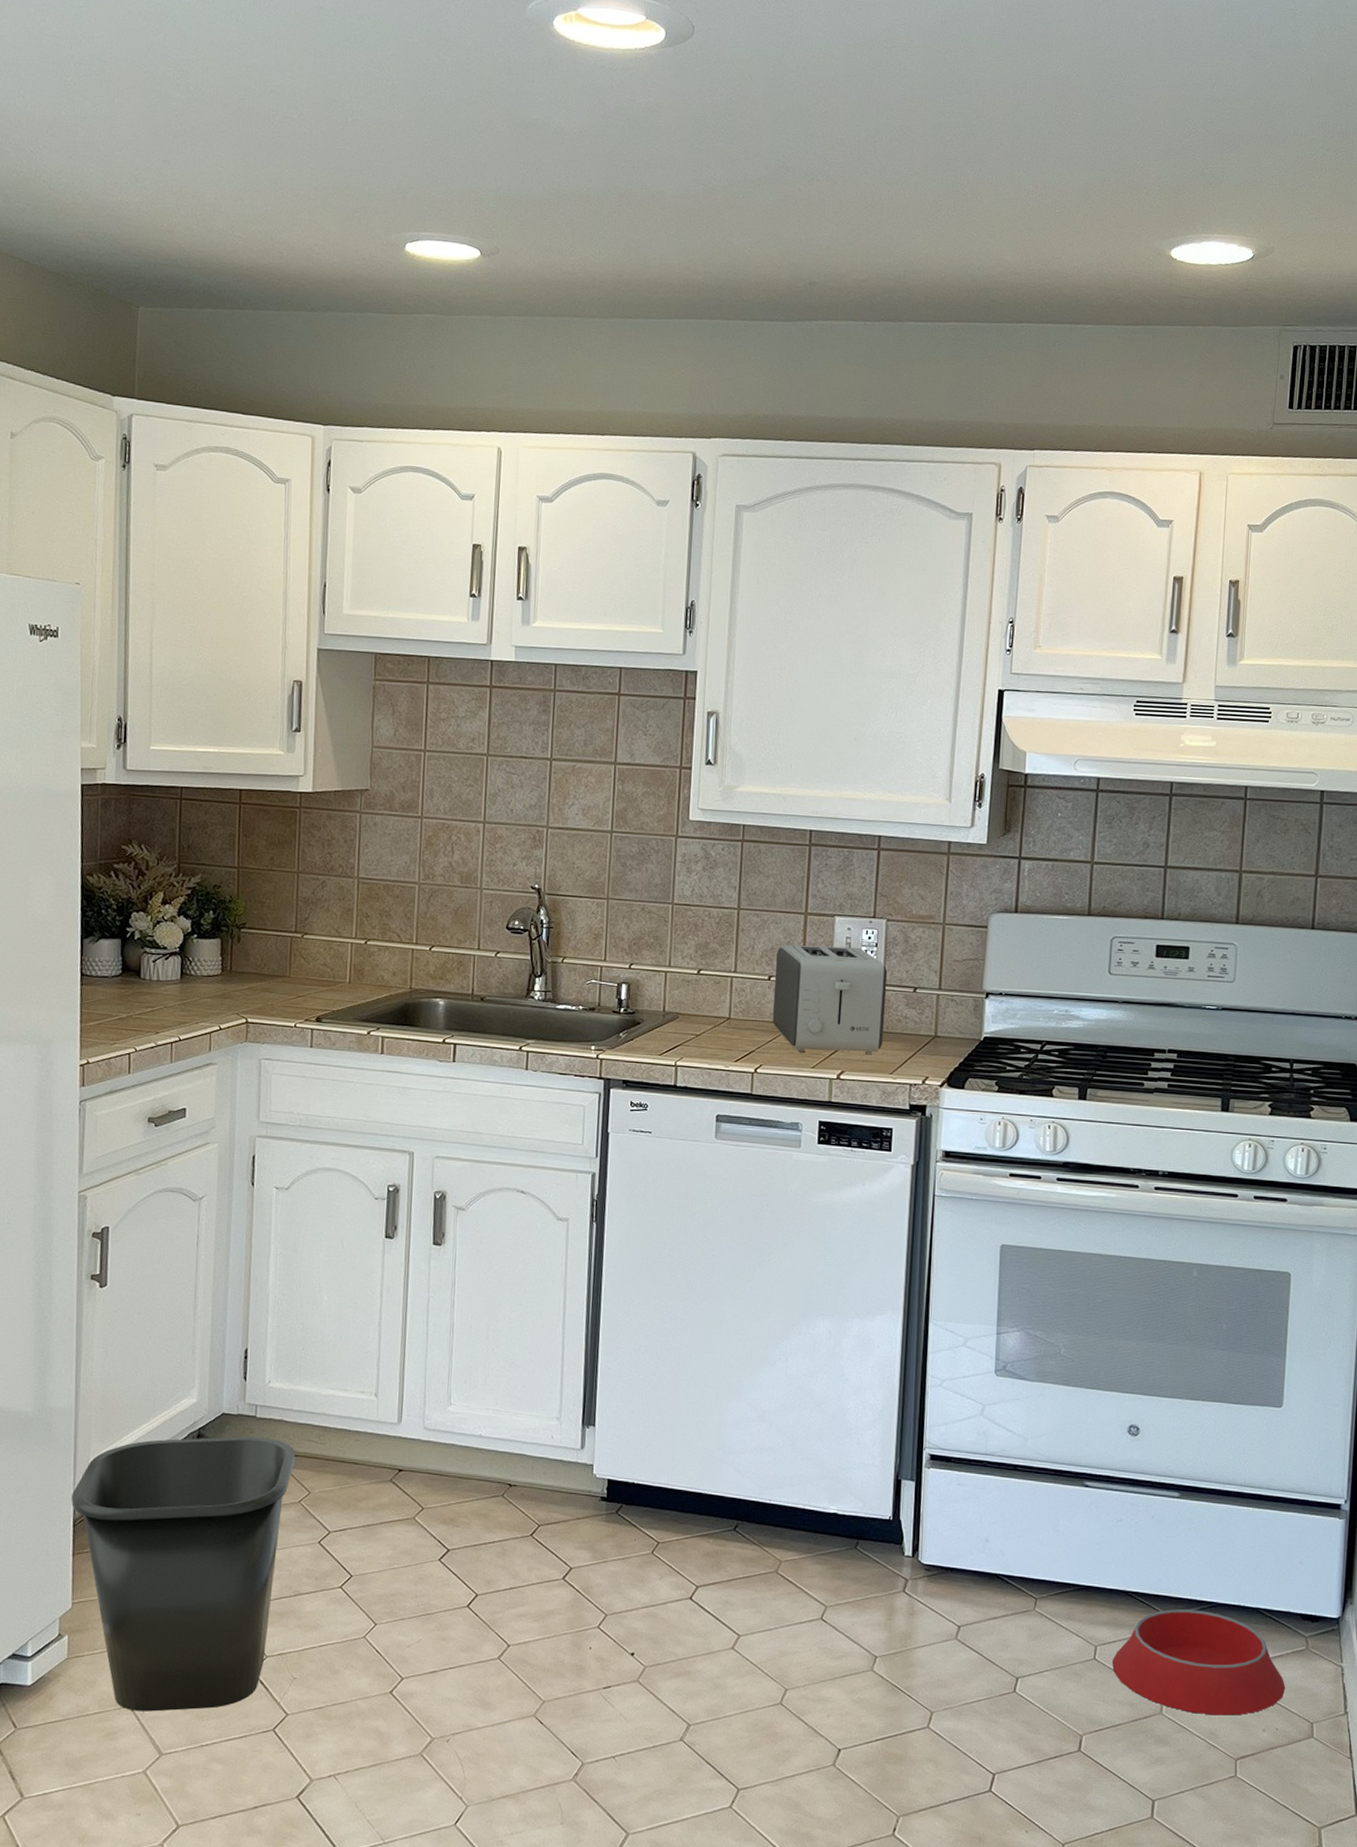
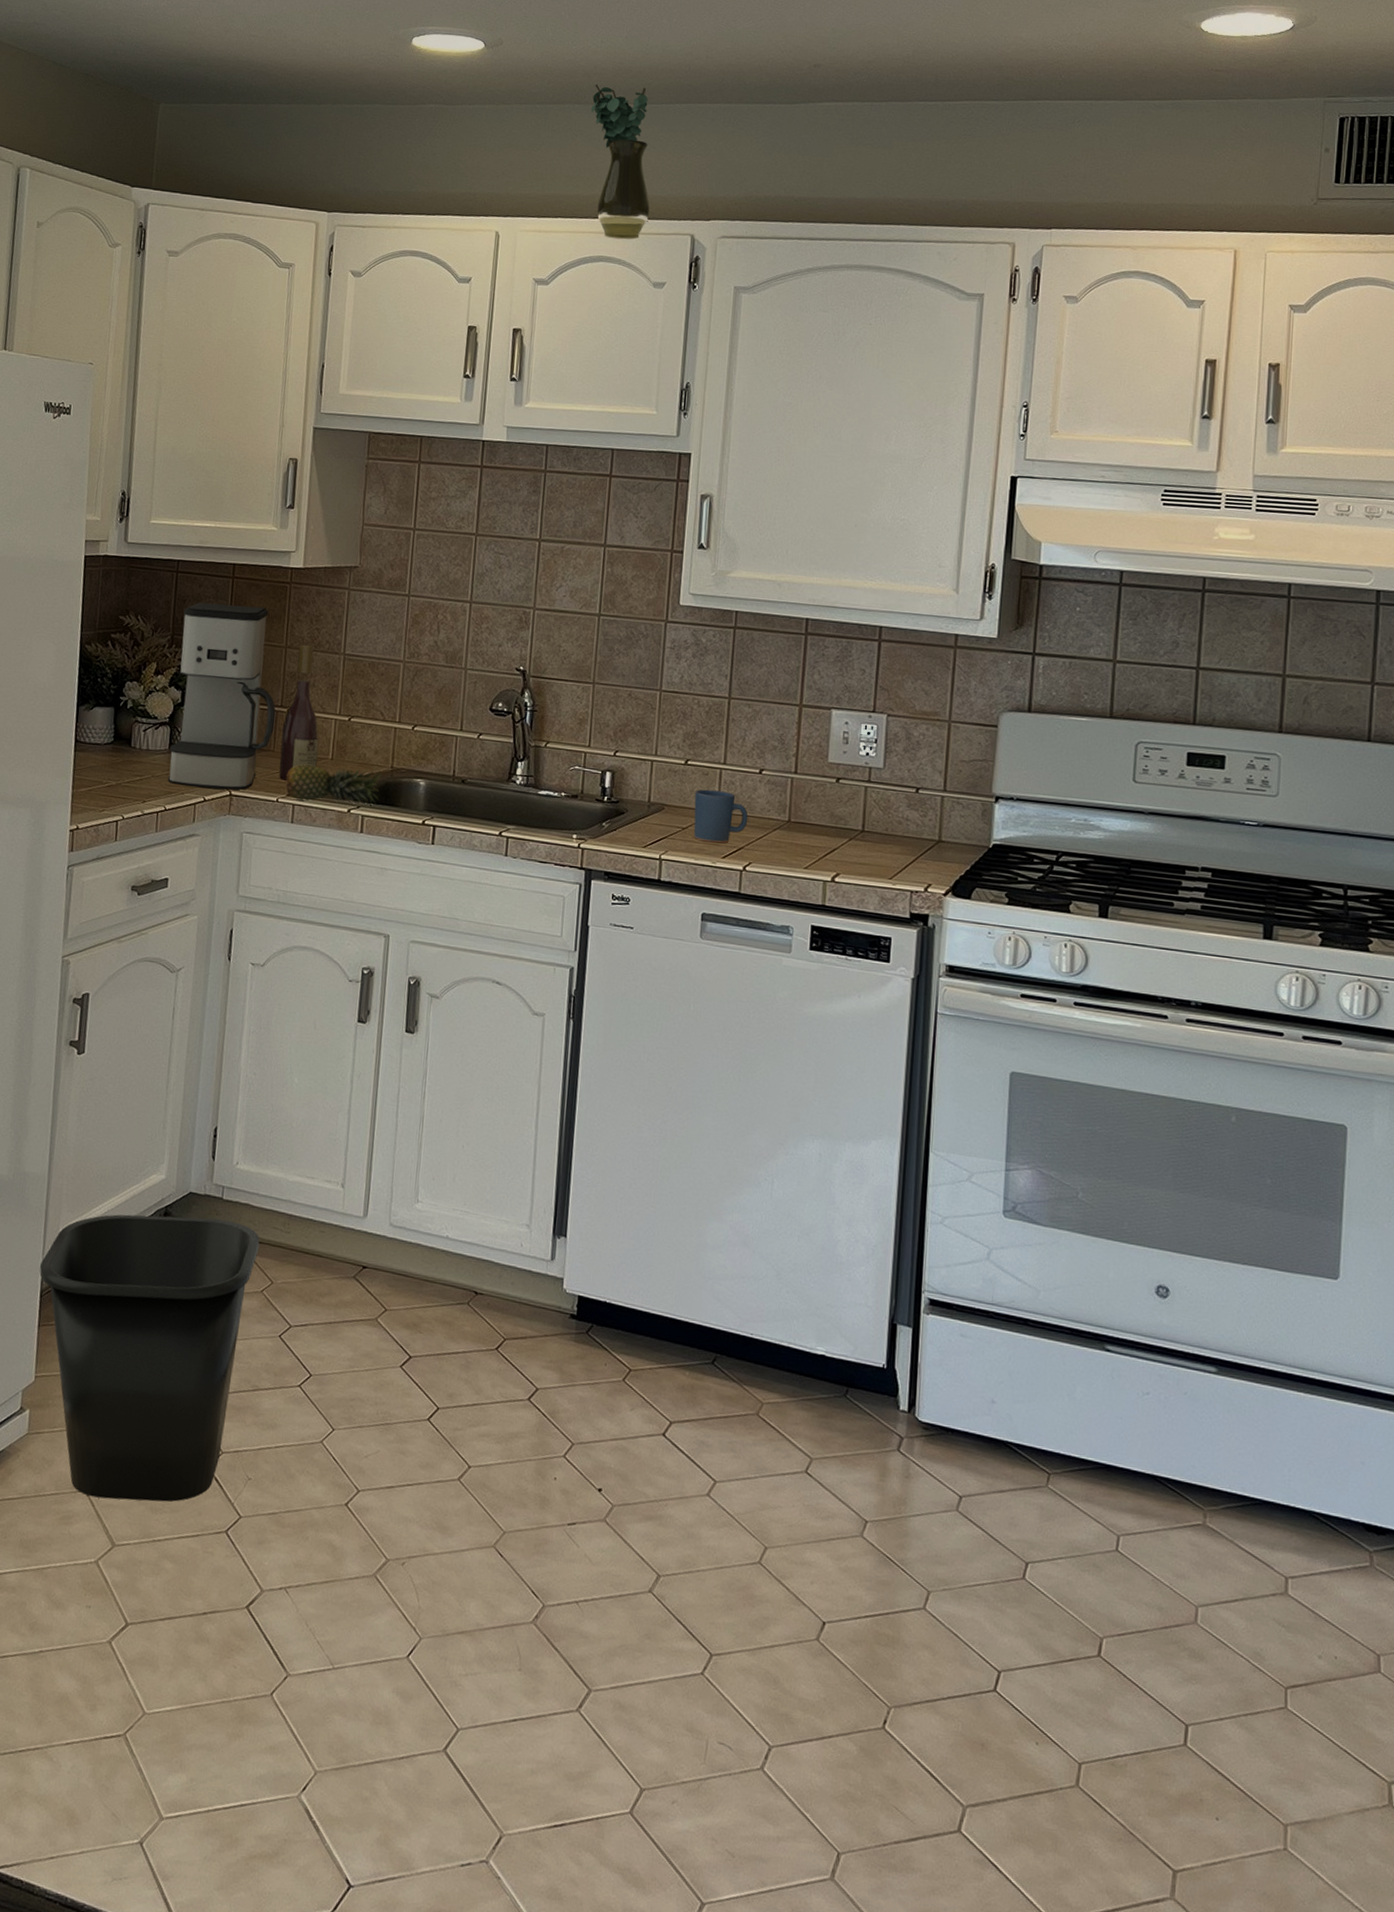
coffee maker: none [181,829,291,1018] -> present [168,602,276,790]
wine bottle: none [295,868,336,1007] -> present [279,644,320,782]
fruit: none [303,988,401,1027] -> present [286,764,382,806]
vase: none [590,297,652,458] -> present [590,84,650,240]
mug: none [707,997,759,1048] -> present [693,789,748,844]
toaster: present [772,944,888,1055] -> none [763,736,888,858]
pet bowl: present [1112,1609,1285,1716] -> none [1138,1502,1345,1636]

